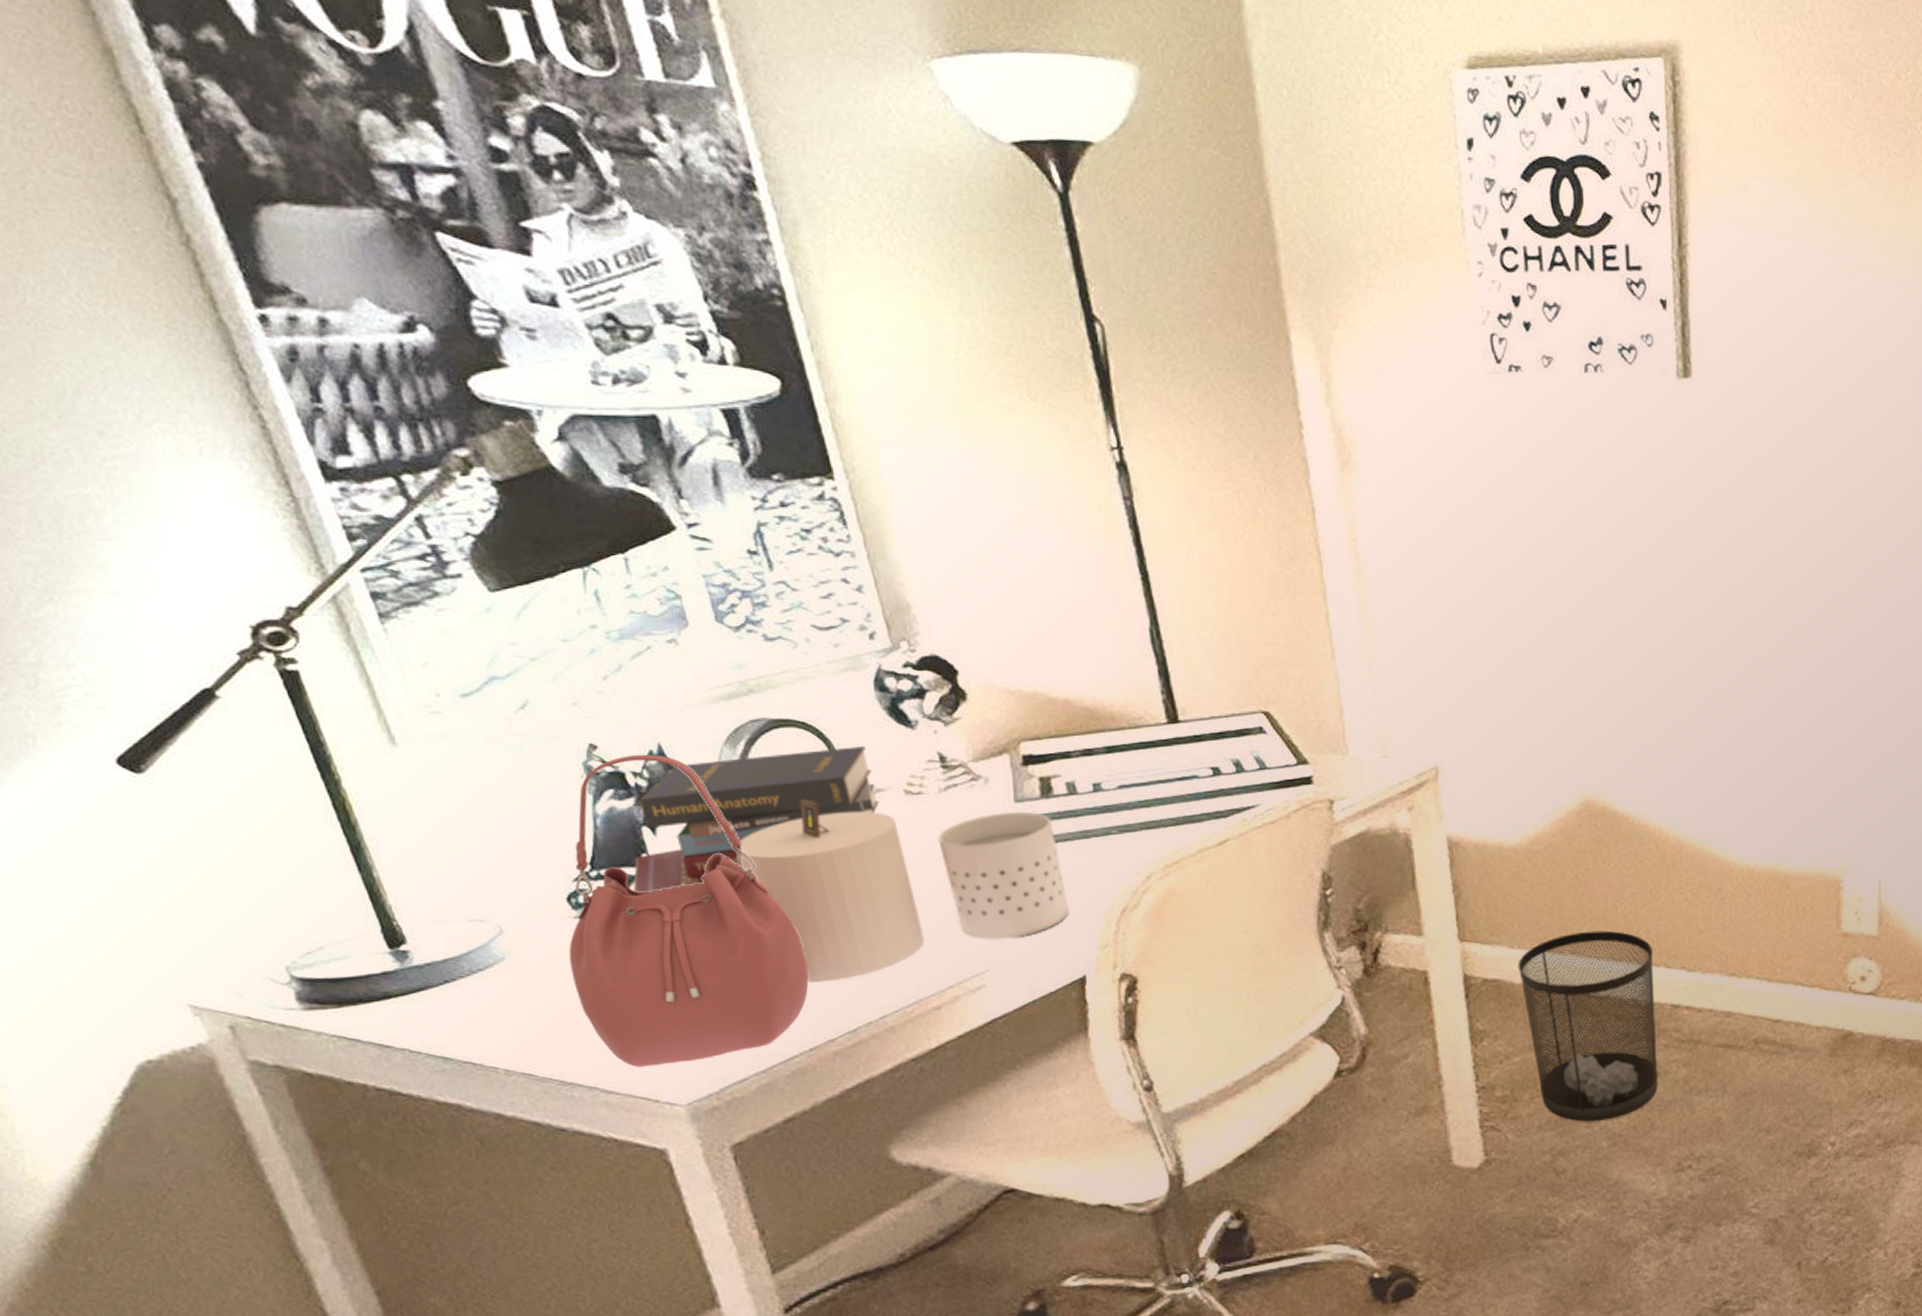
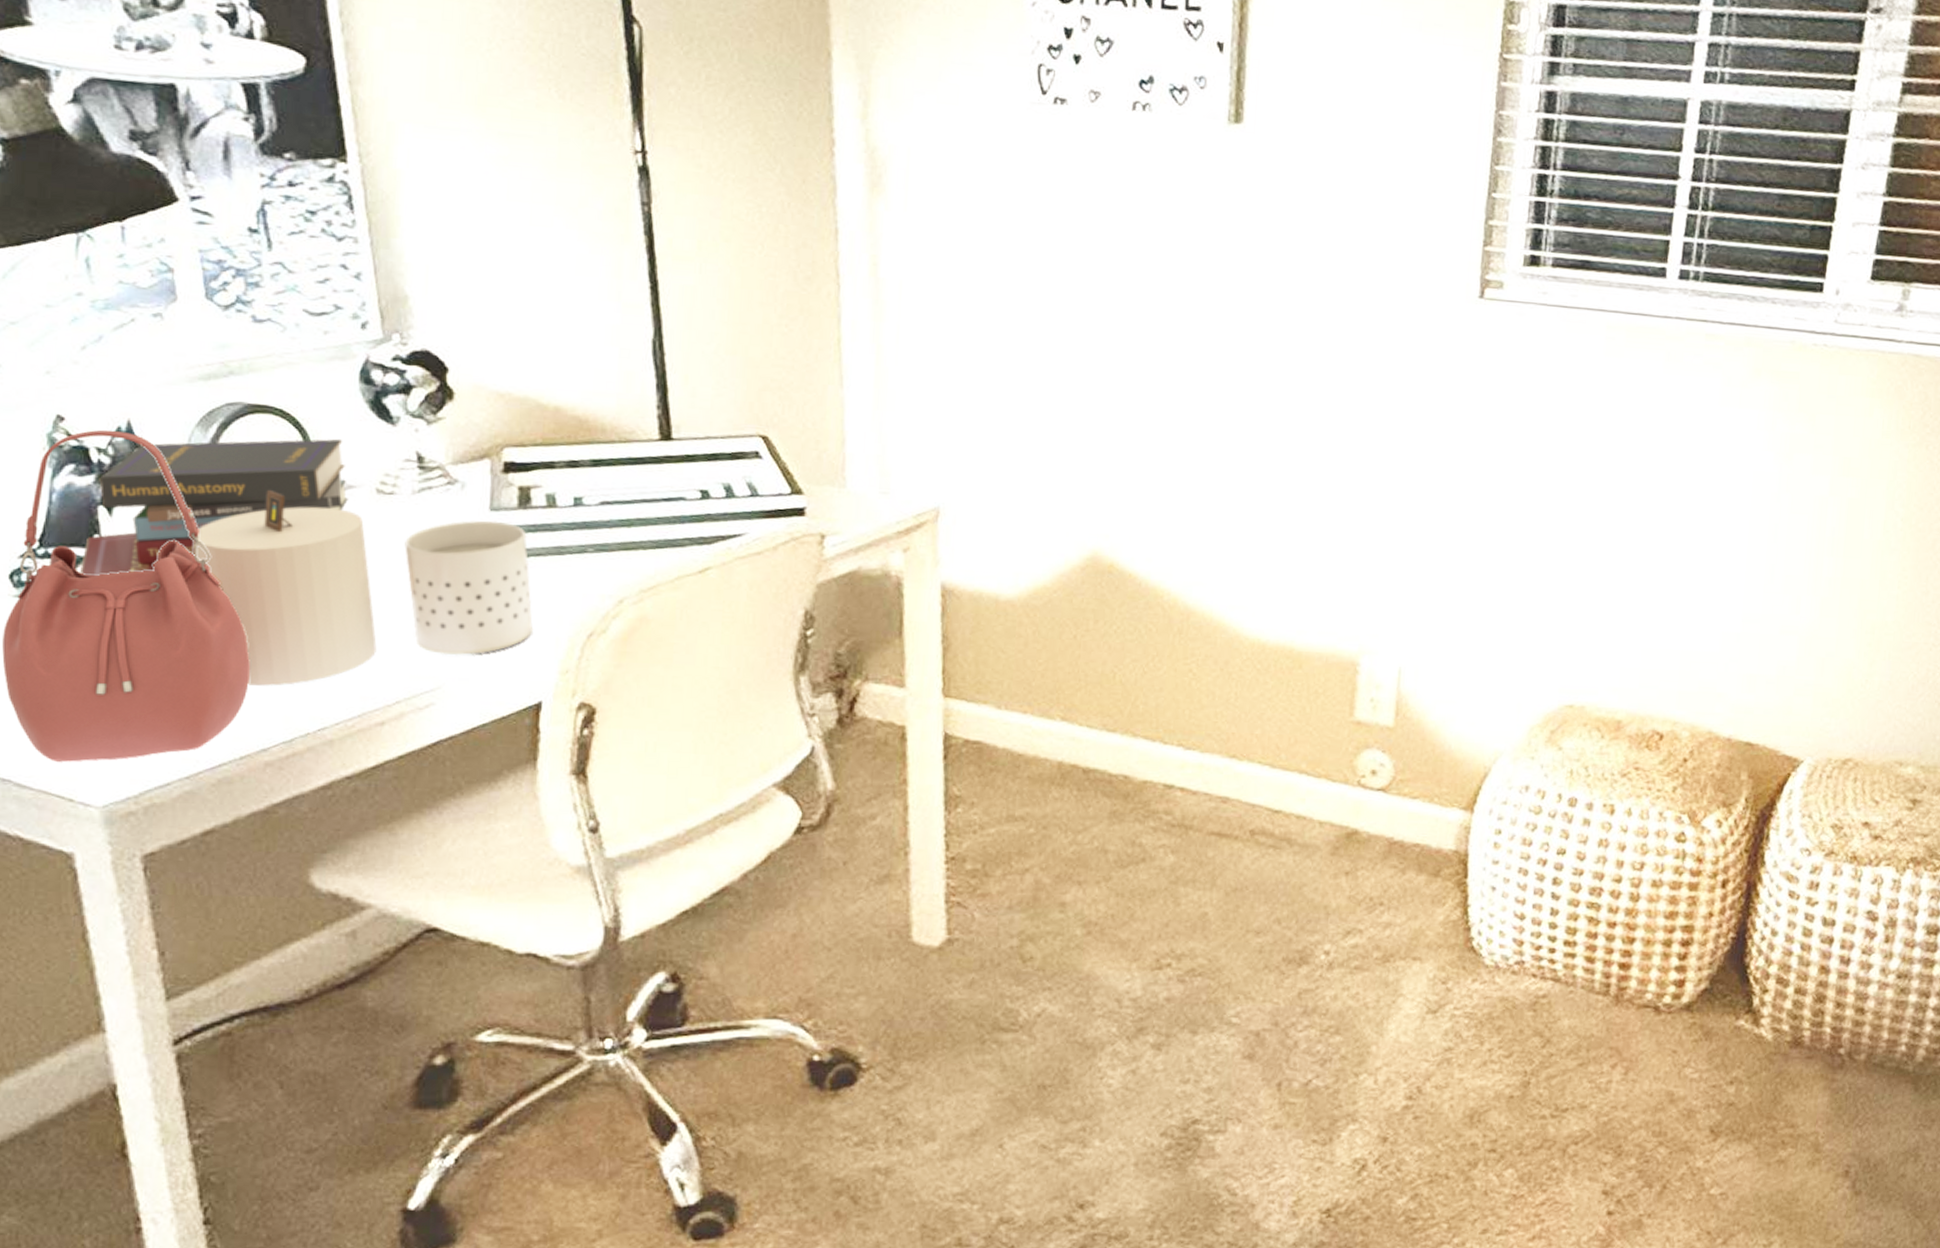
waste bin: present [1518,930,1658,1122] -> none [1003,697,1150,906]

